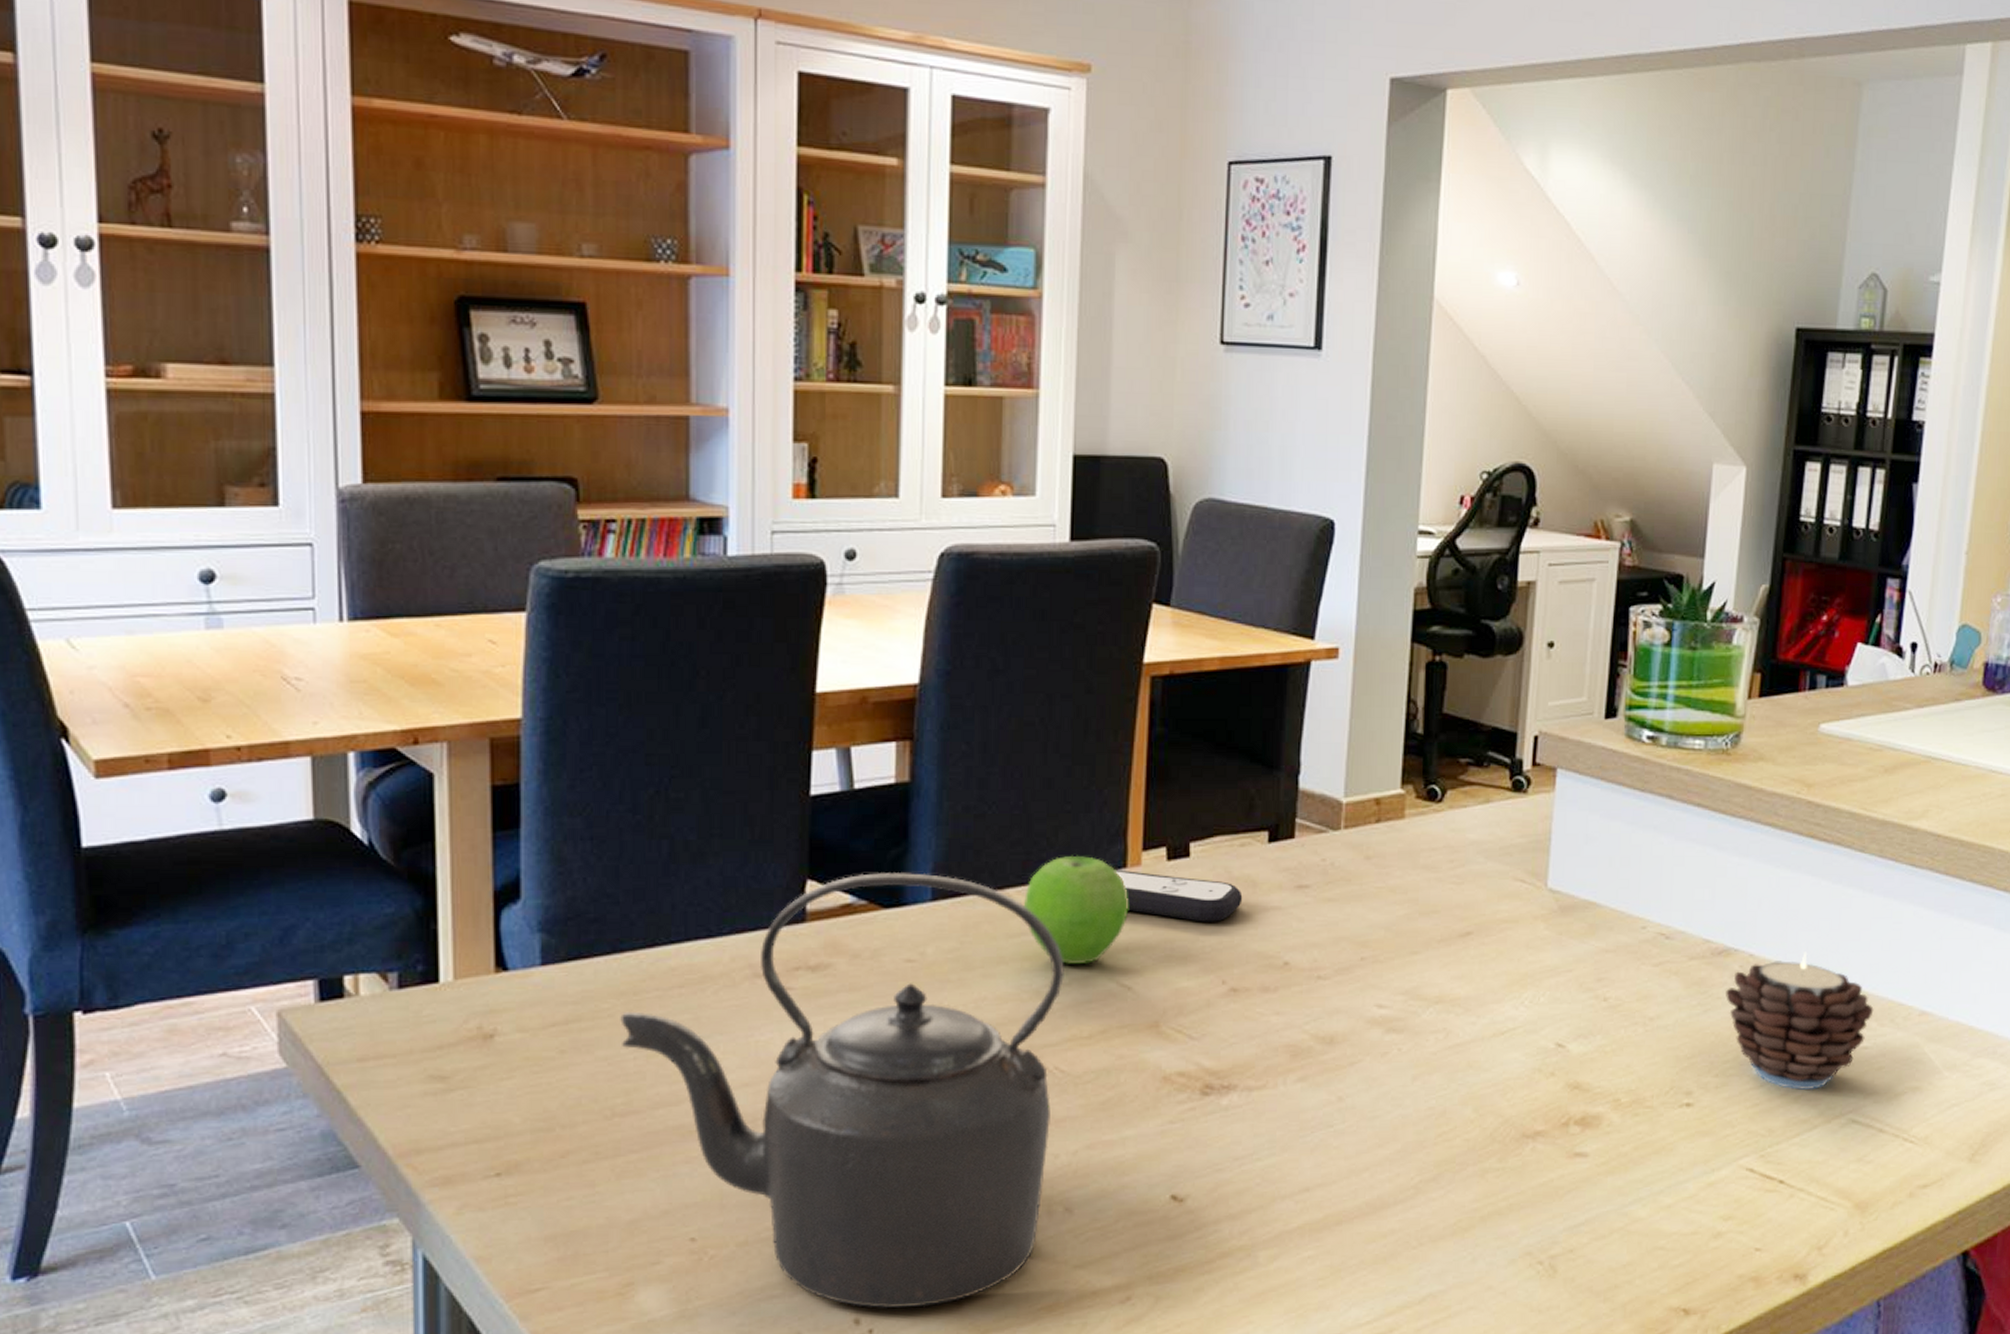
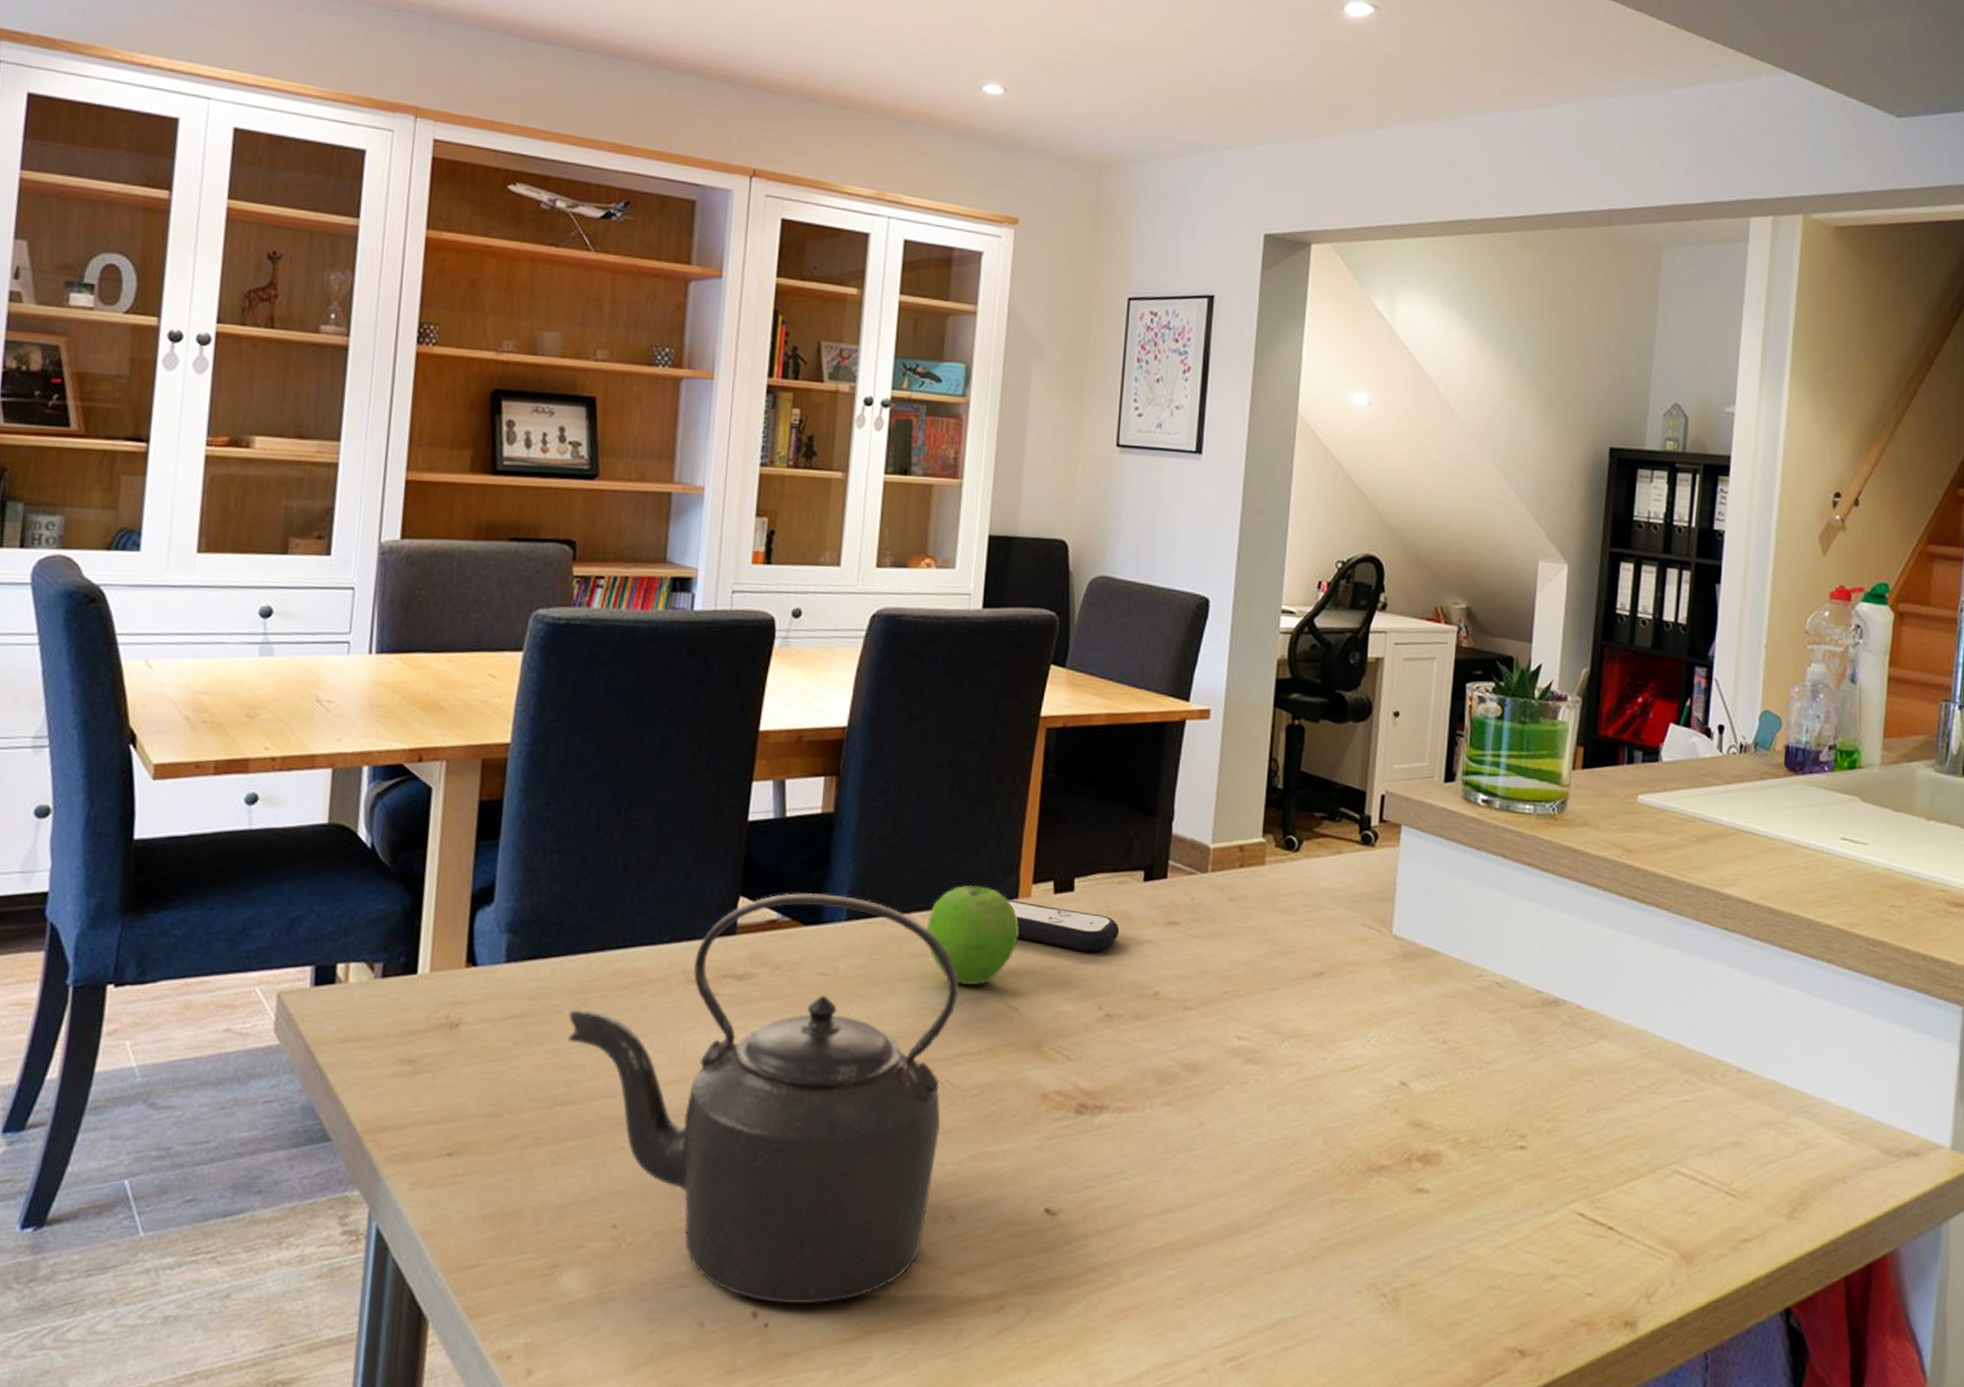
candle: present [1726,952,1874,1091] -> none [1556,1006,1694,1140]

